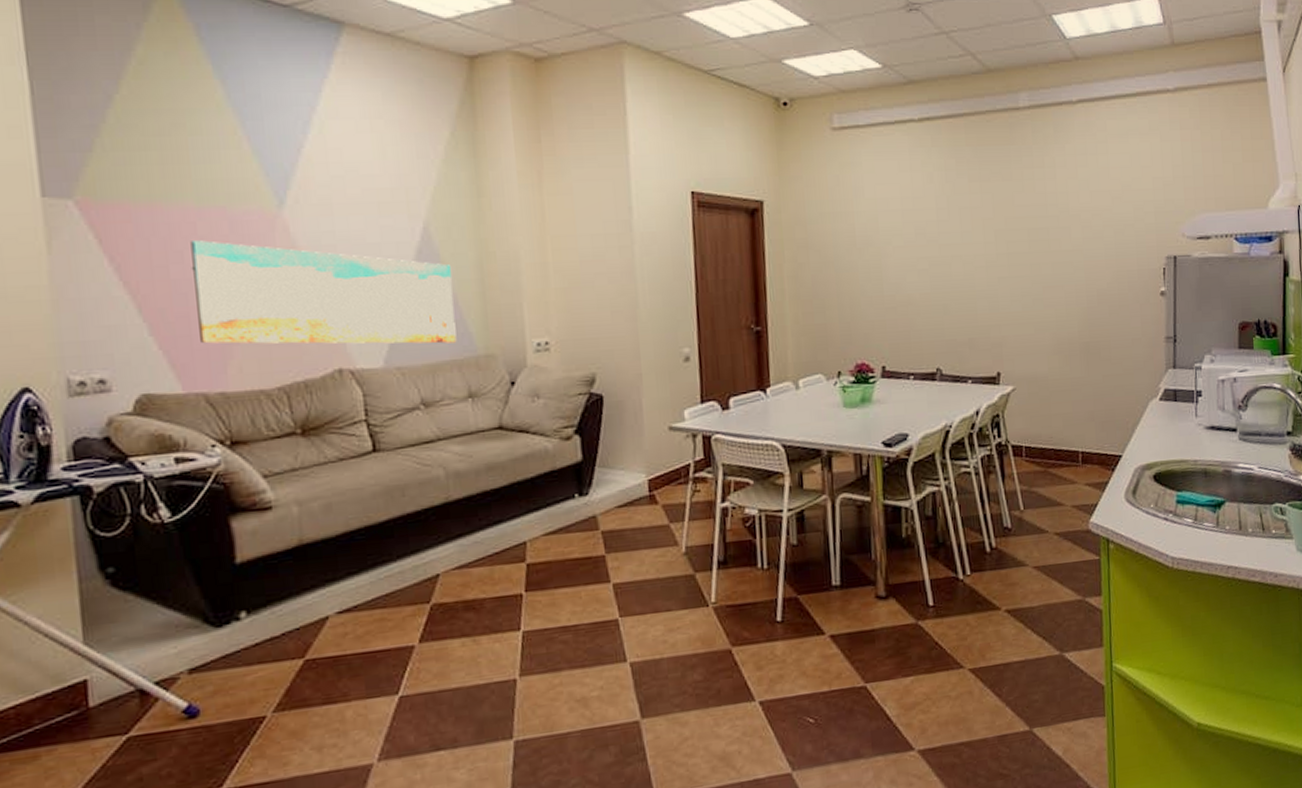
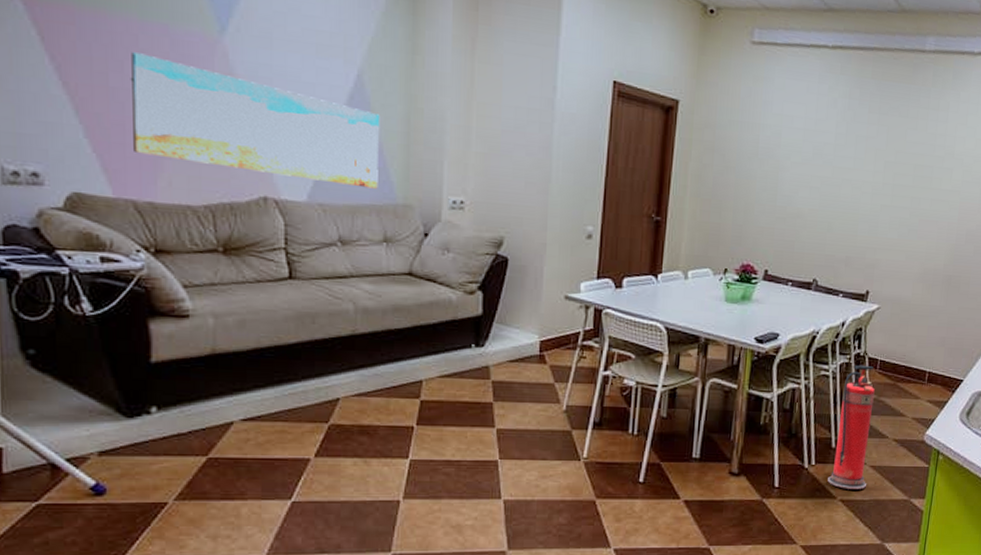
fire extinguisher: none [988,454,1032,598] -> present [828,365,875,489]

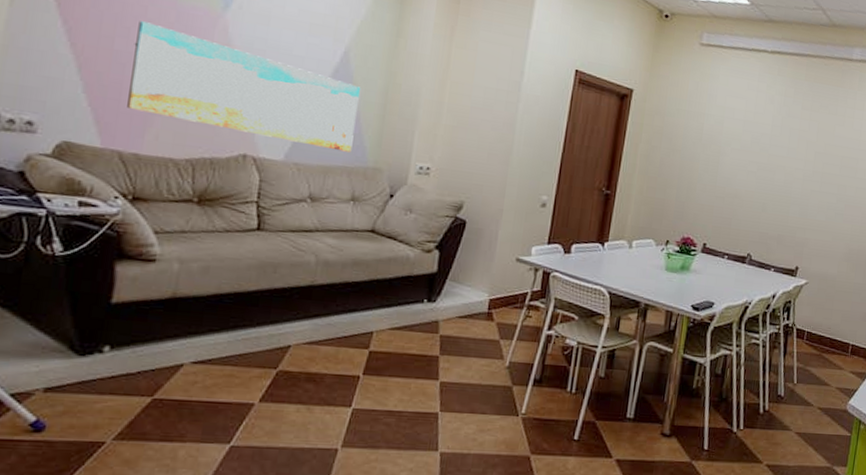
fire extinguisher: present [828,365,875,489] -> none [755,335,802,455]

